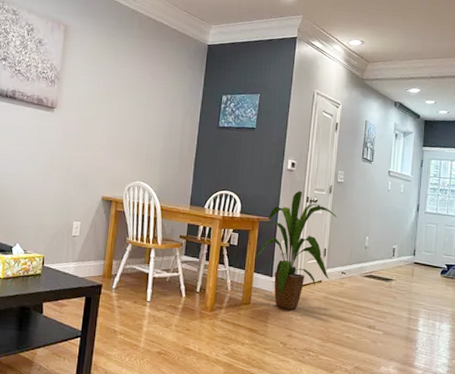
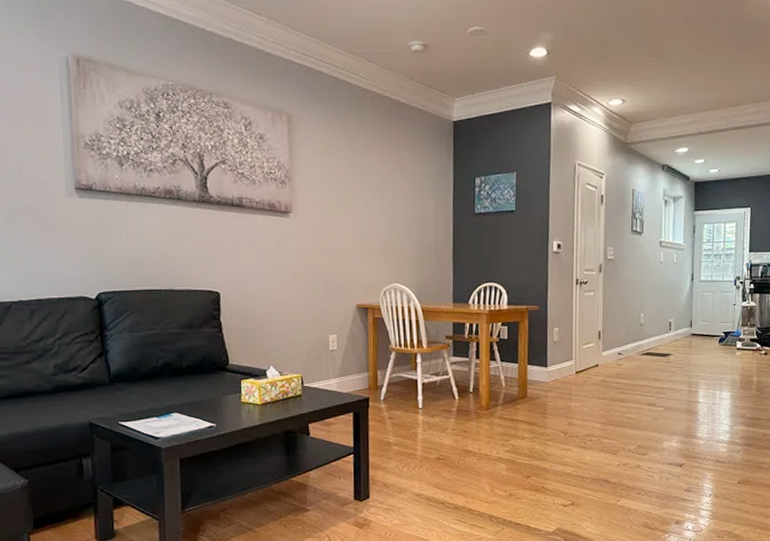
house plant: present [255,190,337,310] -> none [527,273,609,398]

